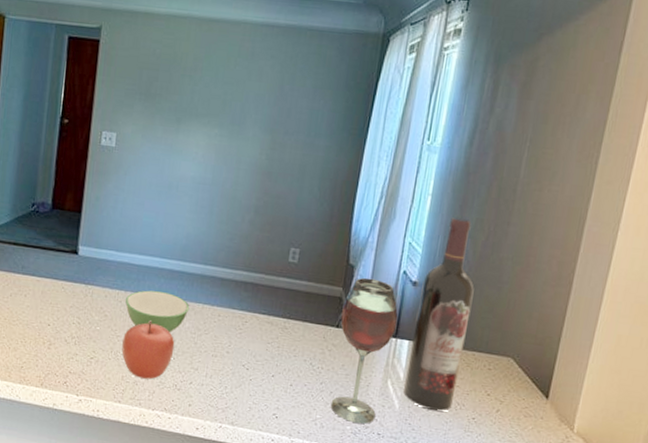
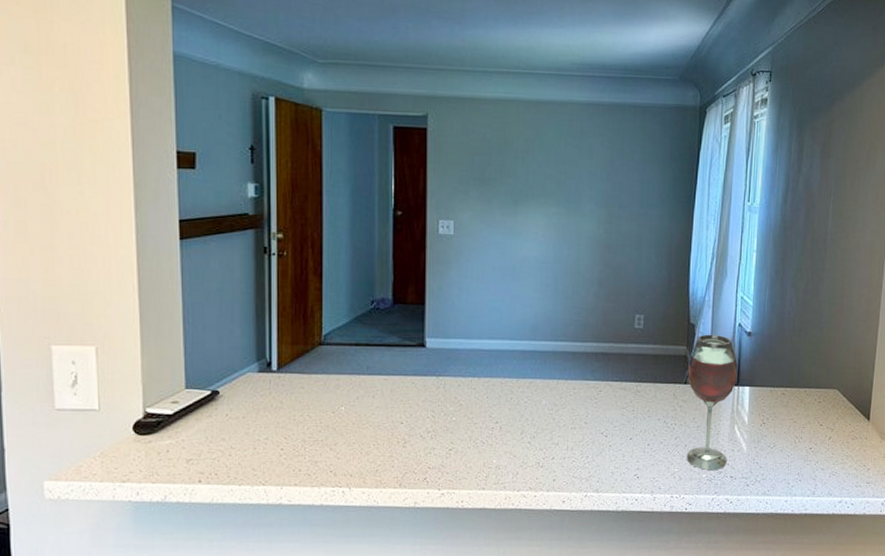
fruit: present [122,320,175,379] -> none [481,403,534,462]
bowl: present [125,290,190,332] -> none [479,373,545,412]
wine bottle: present [402,216,475,411] -> none [748,269,801,447]

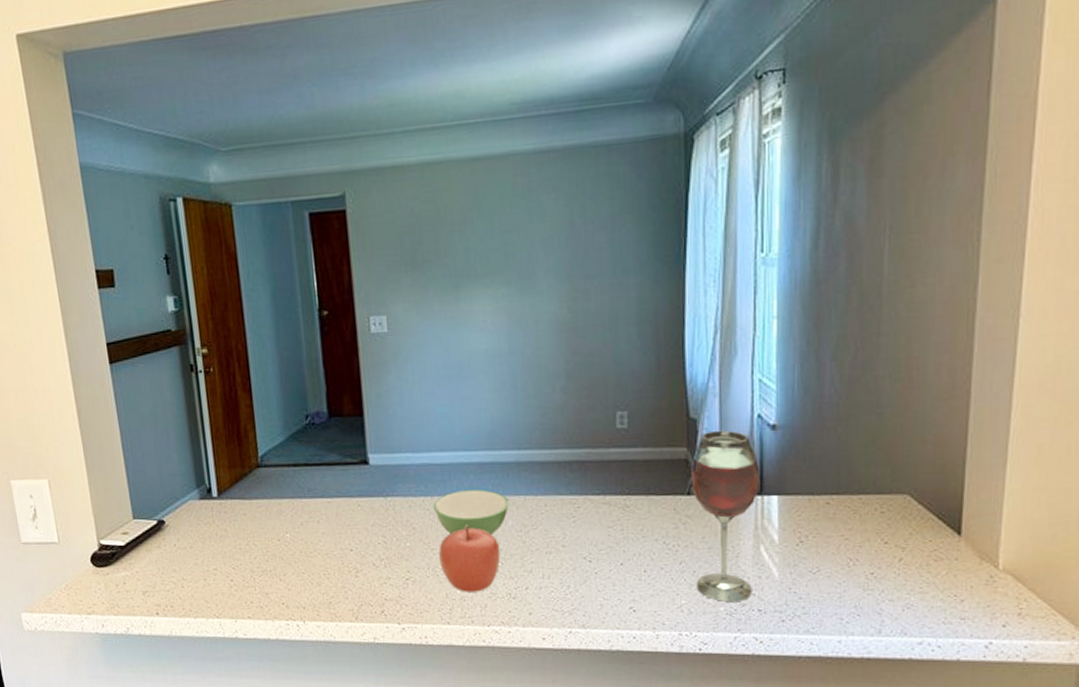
bowl: none [479,373,545,412] -> present [432,490,510,534]
fruit: none [481,403,534,462] -> present [439,525,501,592]

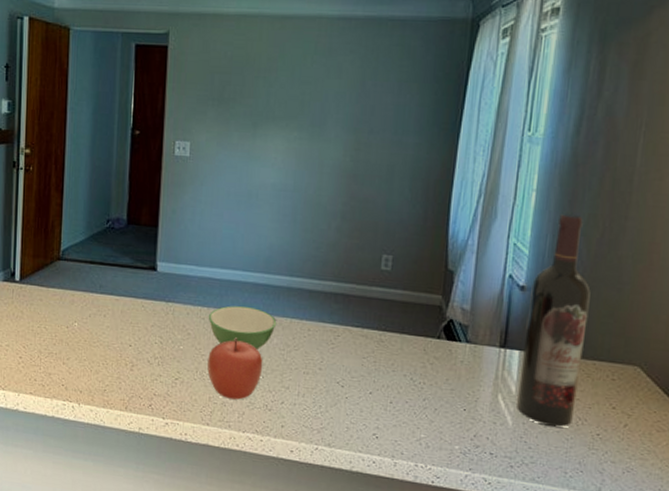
wineglass: present [691,430,760,602] -> none [435,283,506,443]
wine bottle: none [780,337,850,572] -> present [515,213,592,427]

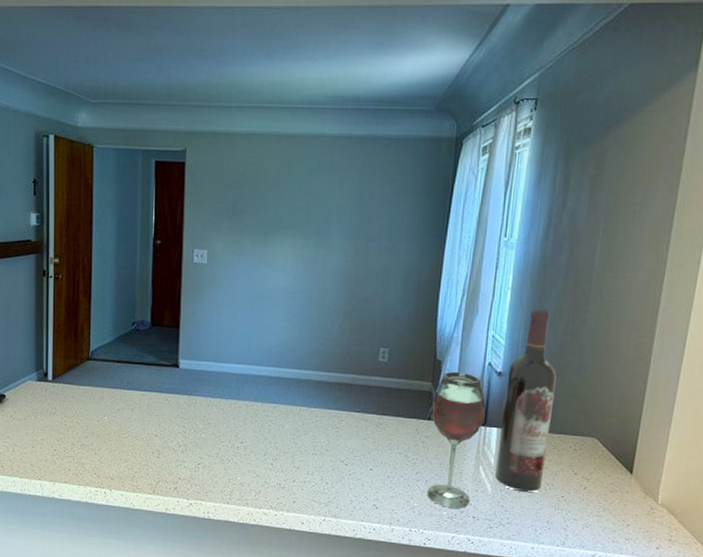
fruit: present [207,337,263,400] -> none [227,425,276,480]
bowl: present [208,305,277,349] -> none [226,397,288,435]
wineglass: none [435,283,506,443] -> present [427,371,486,509]

